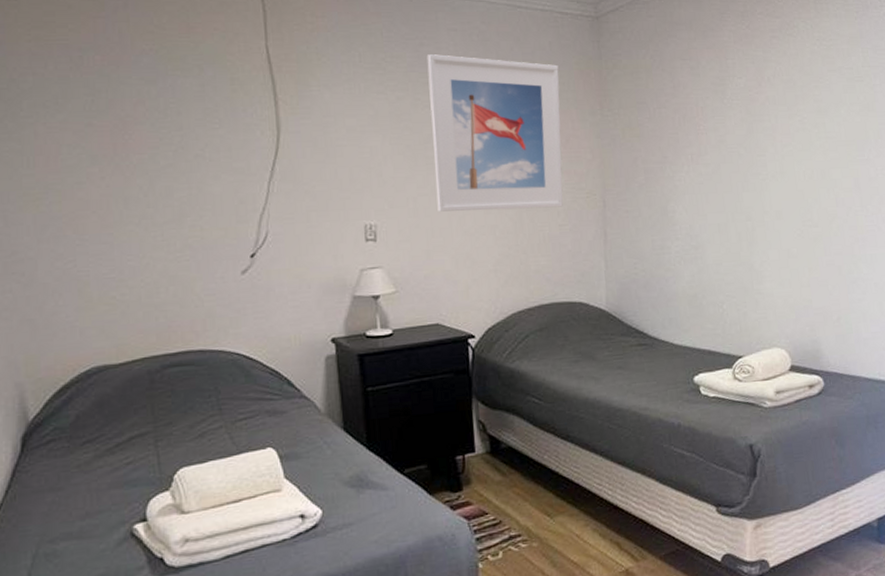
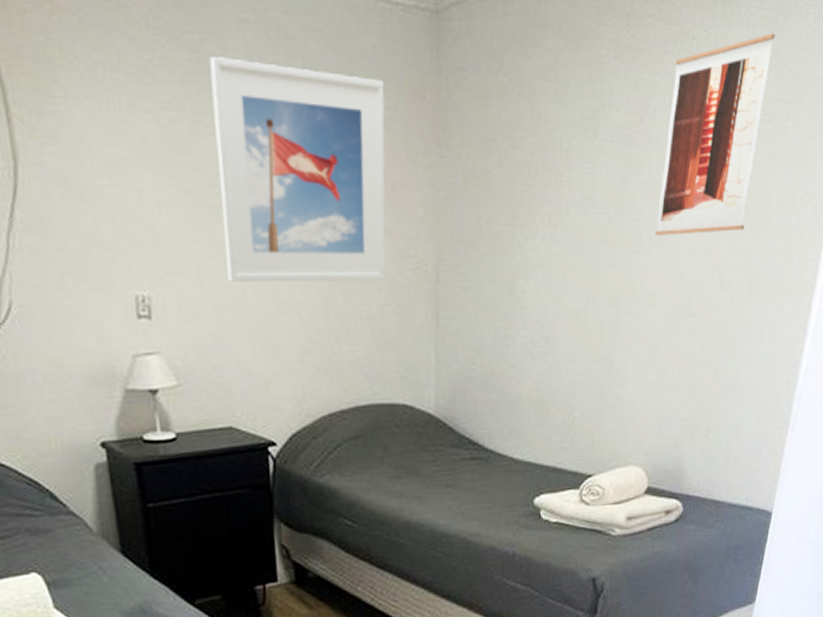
wall art: none [777,21,858,167] -> present [654,33,775,235]

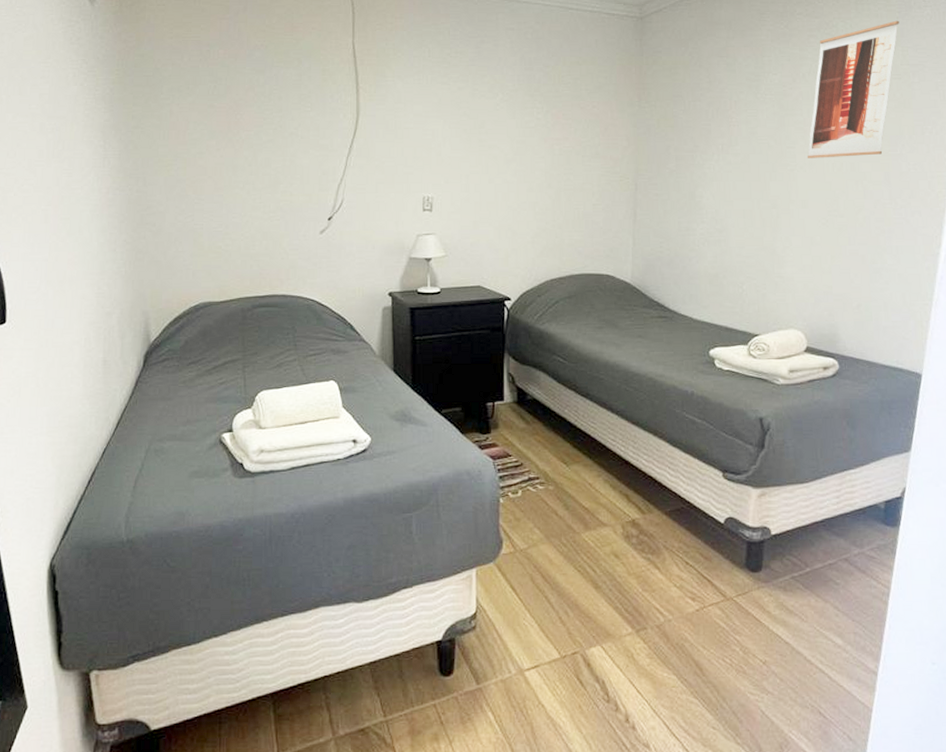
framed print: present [209,57,387,282] -> none [486,50,603,189]

